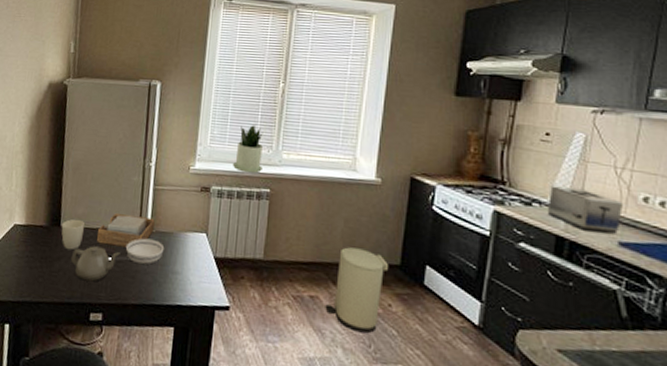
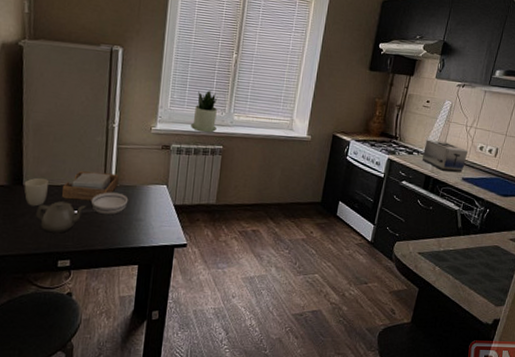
pedal bin: present [325,247,389,334] -> none [264,190,313,255]

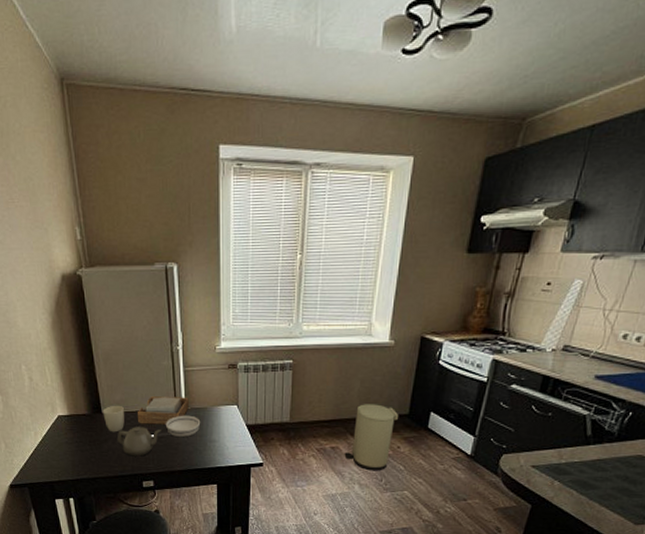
planter: present [190,90,218,133] -> none [255,300,284,347]
pedal bin: none [264,190,313,255] -> present [344,404,399,471]
toaster: present [422,139,469,172] -> none [538,332,606,369]

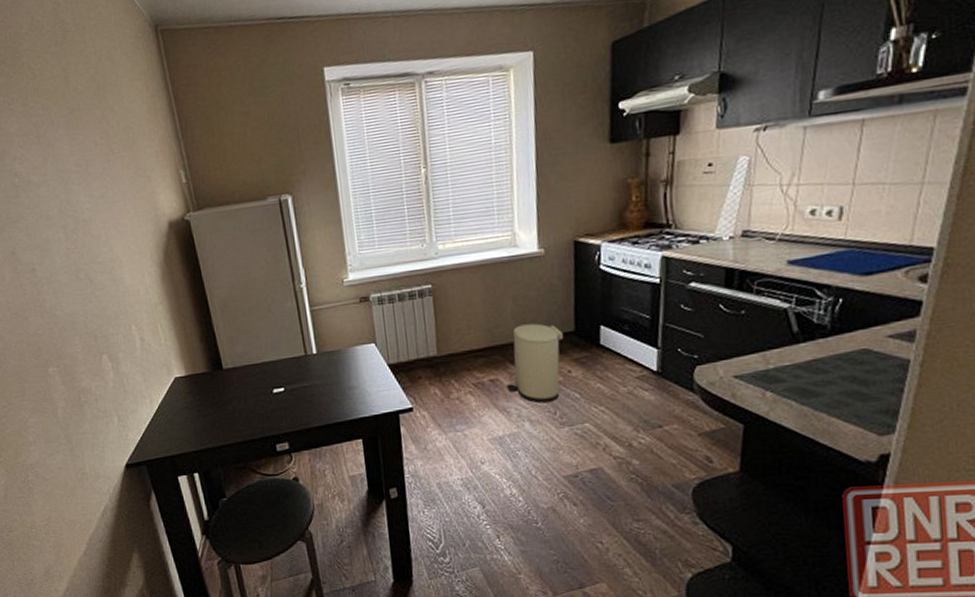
cup: present [102,405,125,433] -> none [224,358,250,391]
teapot: present [116,427,161,457] -> none [242,380,292,416]
napkin holder: present [138,396,189,425] -> none [263,340,321,377]
bowl: present [165,415,201,438] -> none [295,361,336,388]

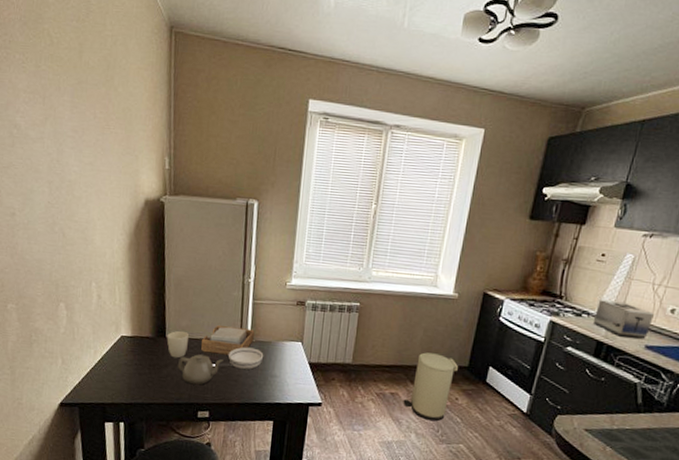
cup: none [224,358,250,391] -> present [166,330,189,359]
teapot: none [242,380,292,416] -> present [177,354,223,386]
napkin holder: none [263,340,321,377] -> present [201,325,255,355]
bowl: none [295,361,336,388] -> present [228,347,264,370]
toaster: none [714,214,792,257] -> present [593,299,655,339]

